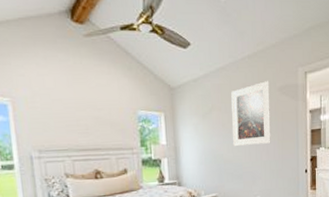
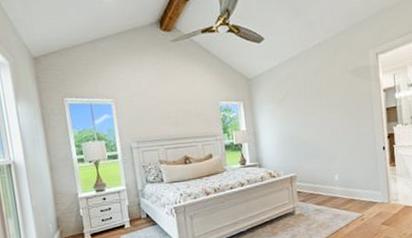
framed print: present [231,81,271,147] -> none [304,65,346,129]

